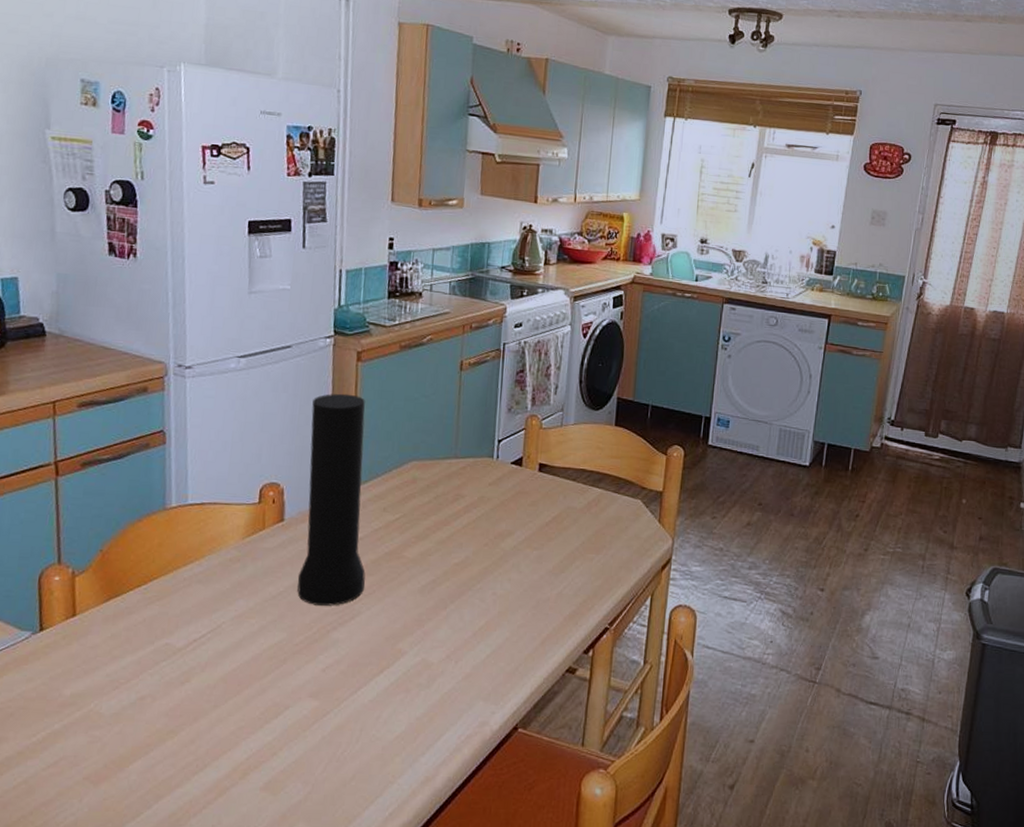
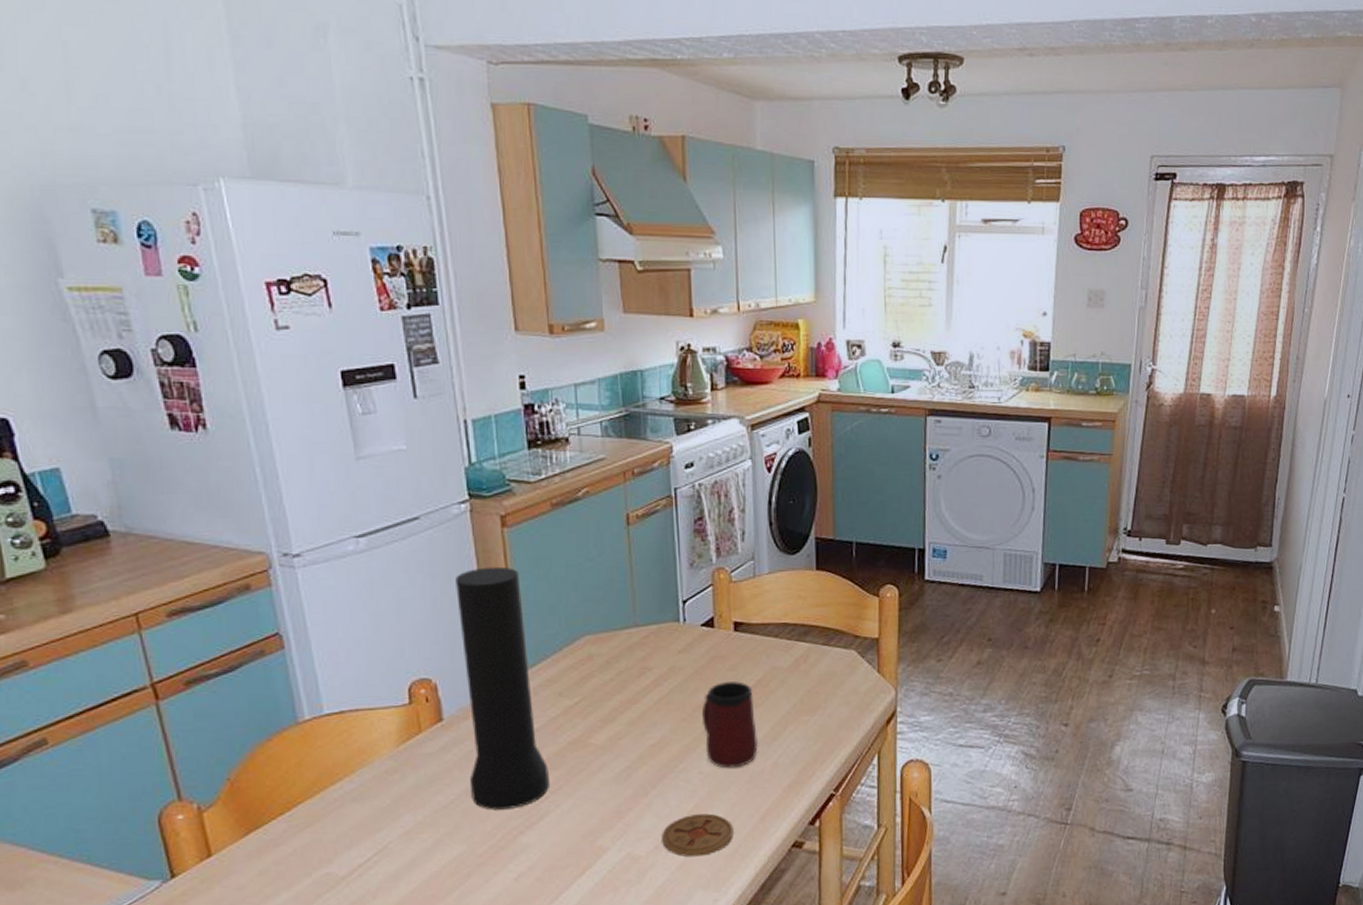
coaster: none [453,631,517,670] -> present [662,813,734,857]
mug: none [501,515,548,593] -> present [701,681,759,768]

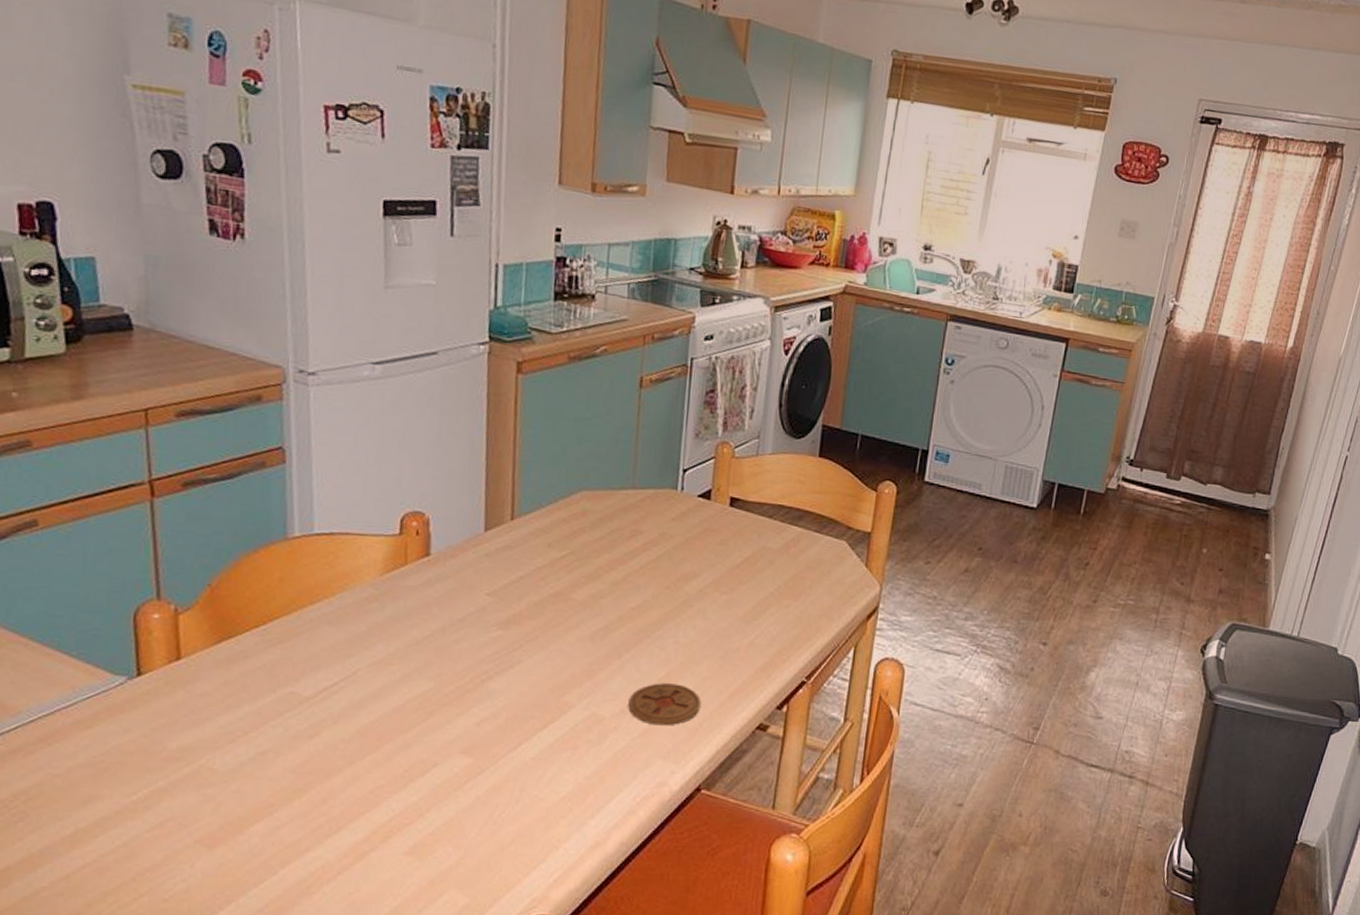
vase: present [455,566,549,810] -> none [446,410,527,653]
mug: present [701,681,759,768] -> none [684,555,740,642]

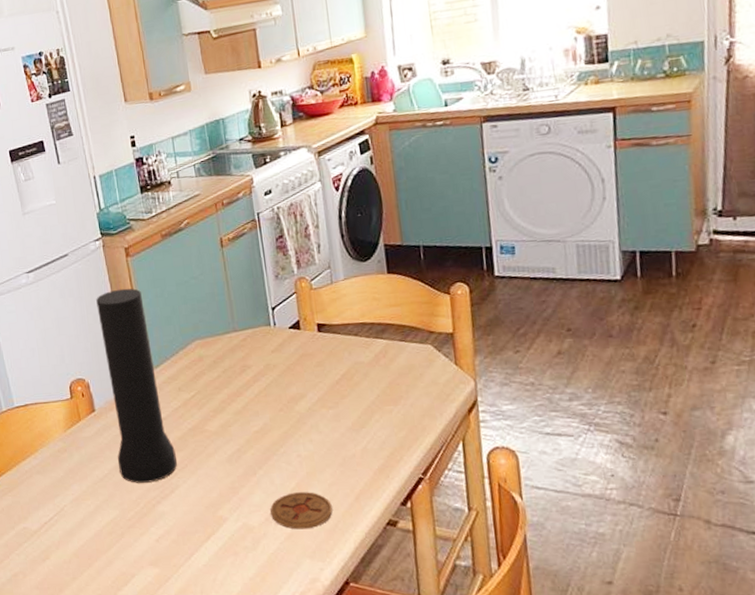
vase: none [446,410,527,653] -> present [96,288,177,483]

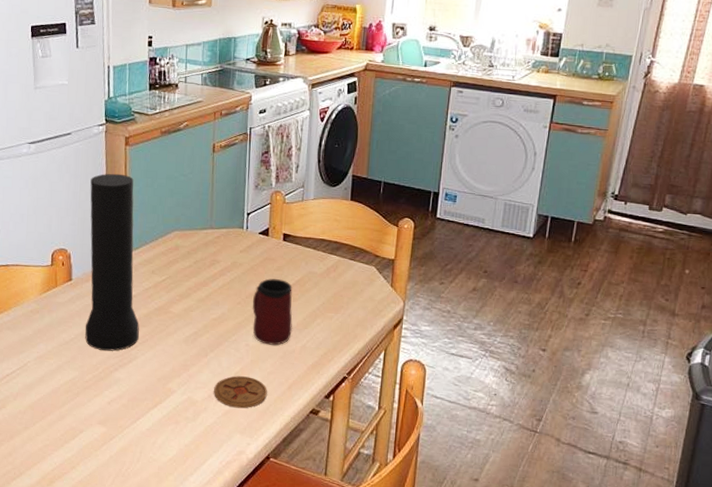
mug: none [295,376,348,453] -> present [252,278,293,345]

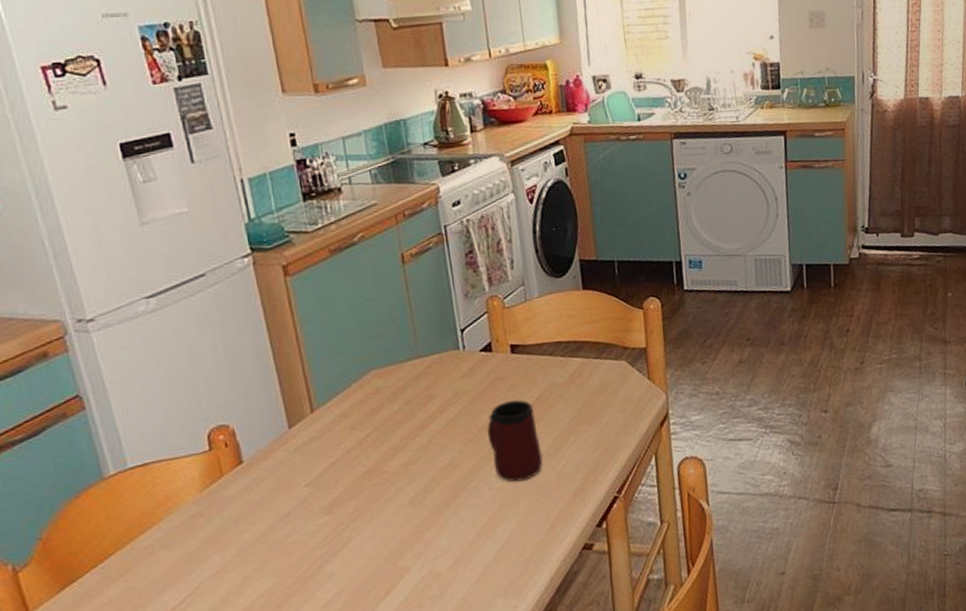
vase: present [85,173,139,351] -> none [244,313,349,543]
coaster: present [214,376,267,409] -> none [459,526,527,569]

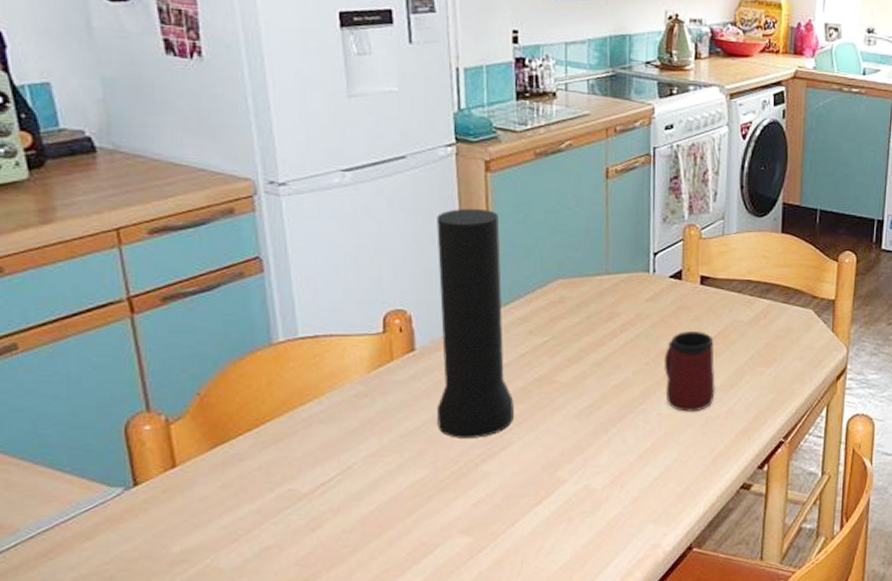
vase: none [244,313,349,543] -> present [436,208,514,438]

